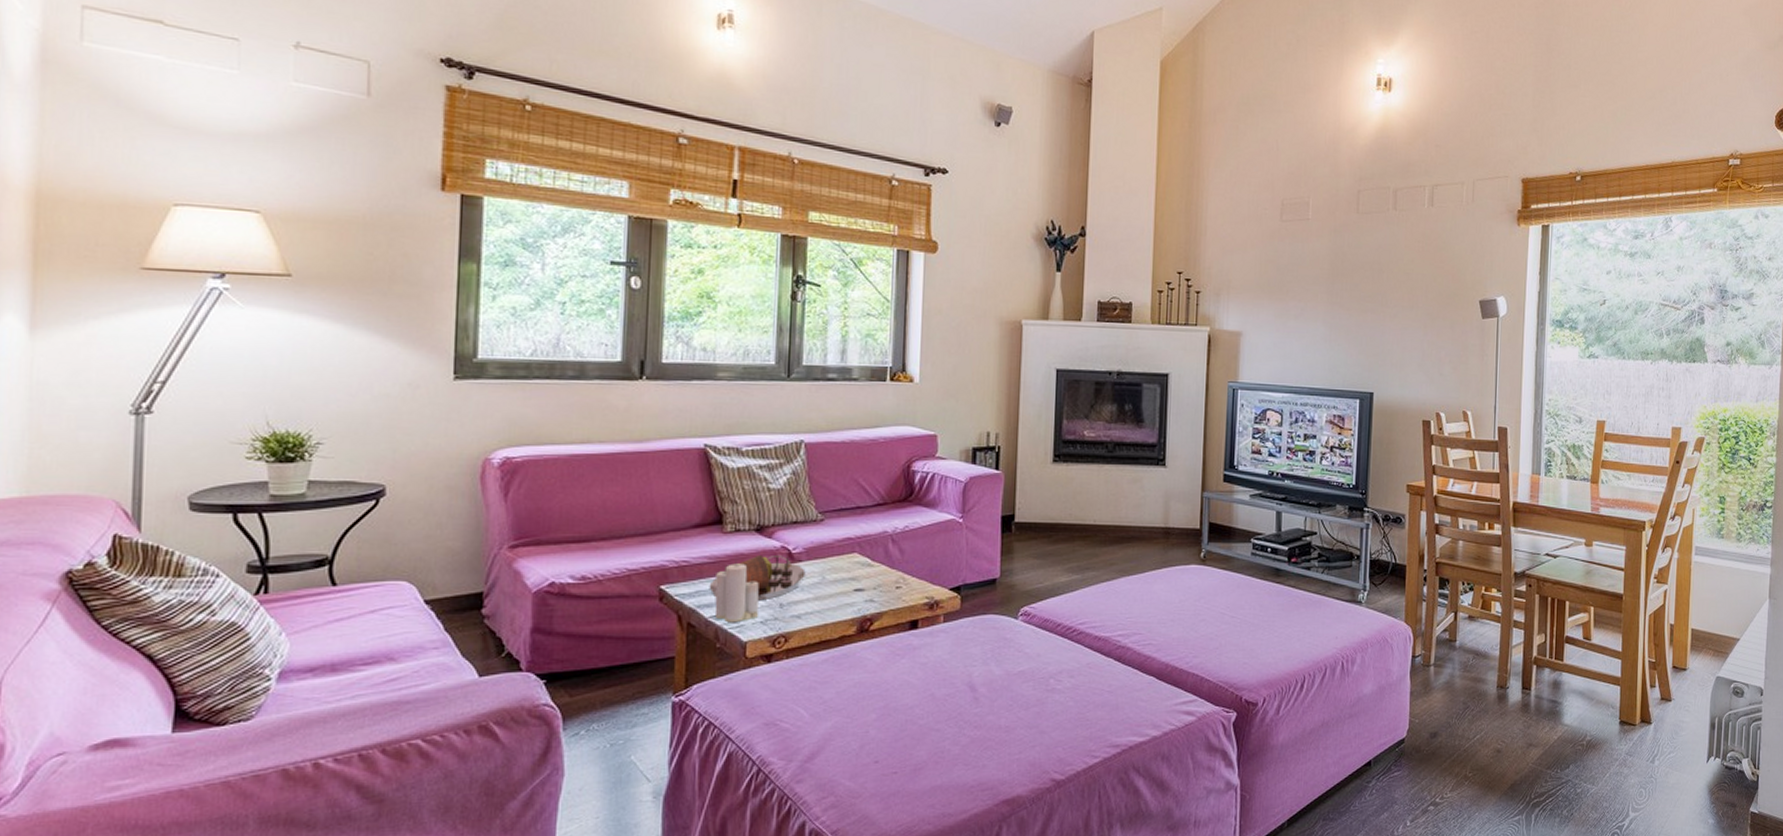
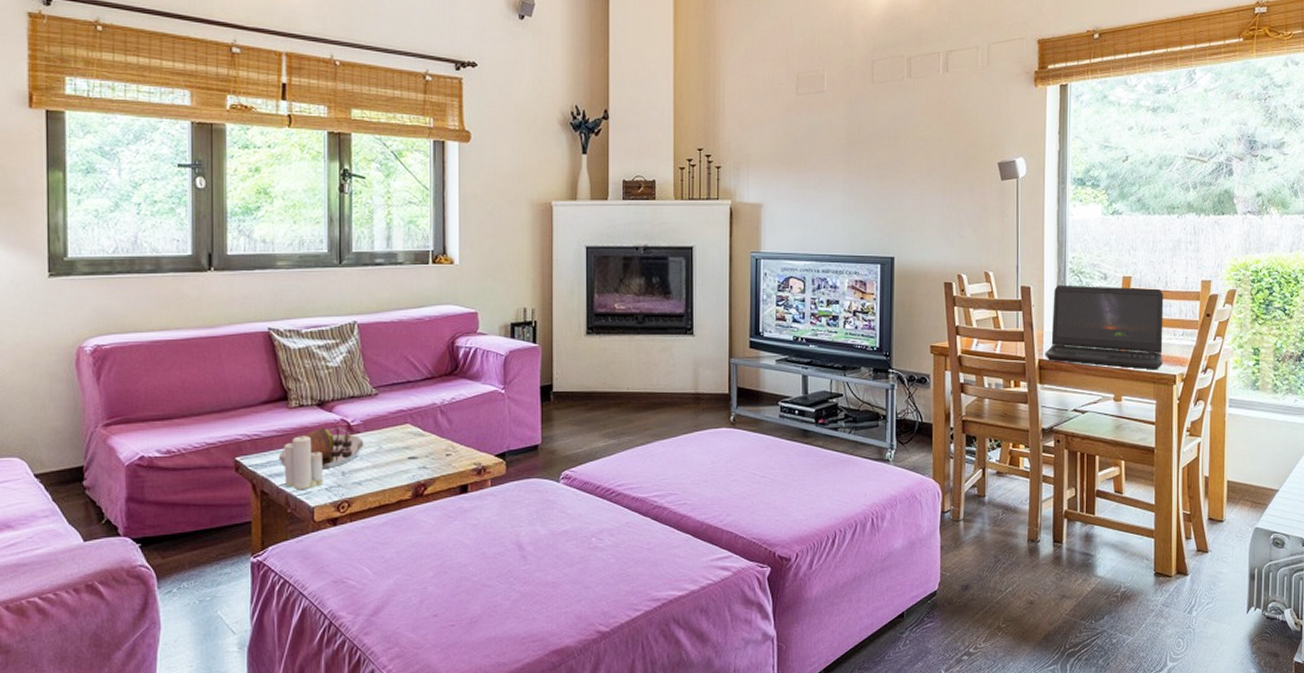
laptop computer: none [1519,426,1636,516] -> present [1045,285,1164,370]

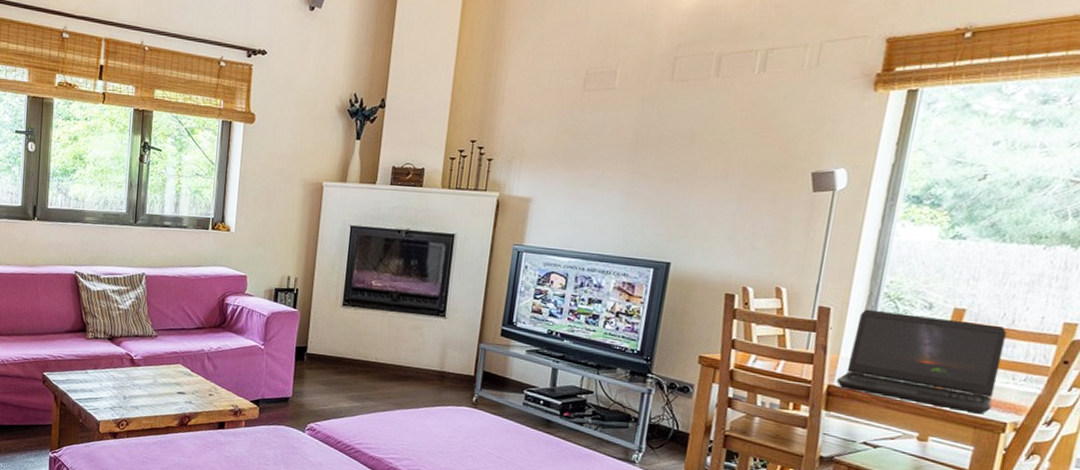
serving tray: present [280,427,364,470] -> none [76,358,143,392]
candle: present [284,433,324,490] -> none [79,360,110,406]

